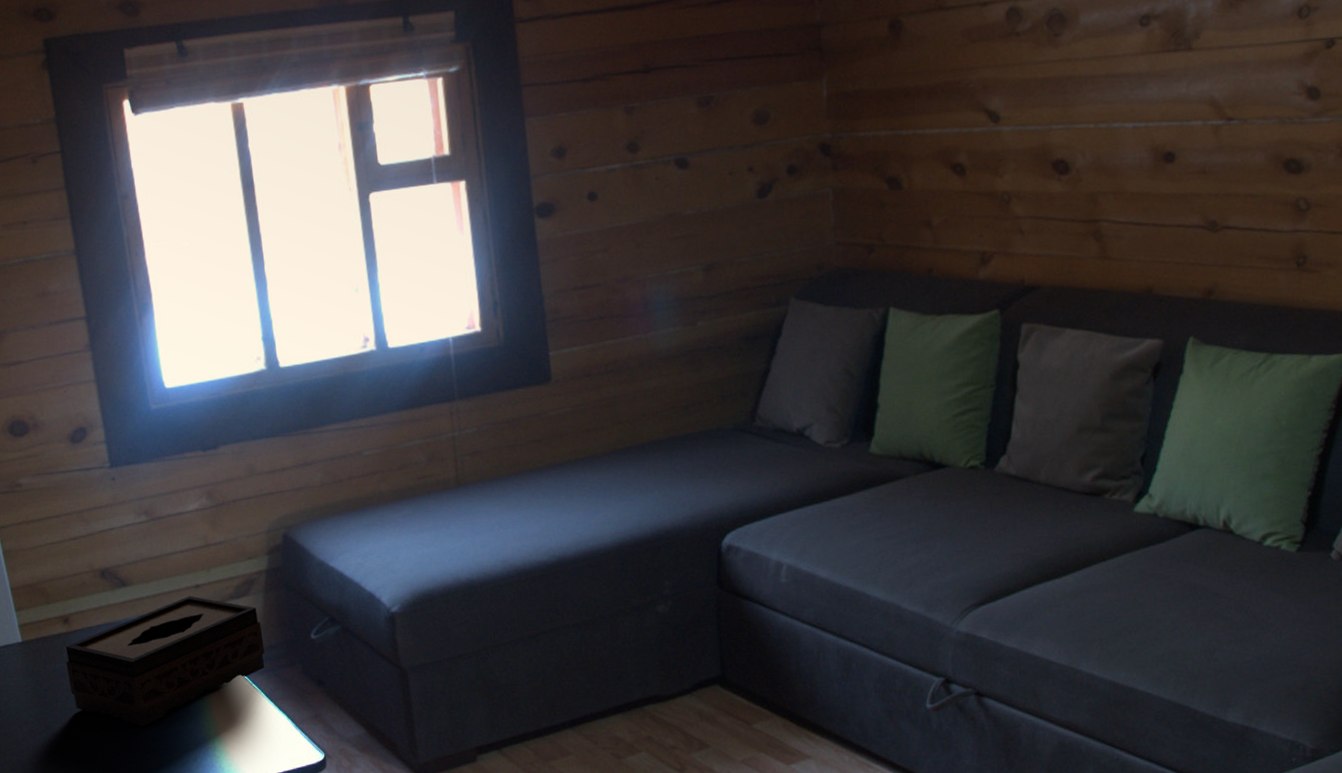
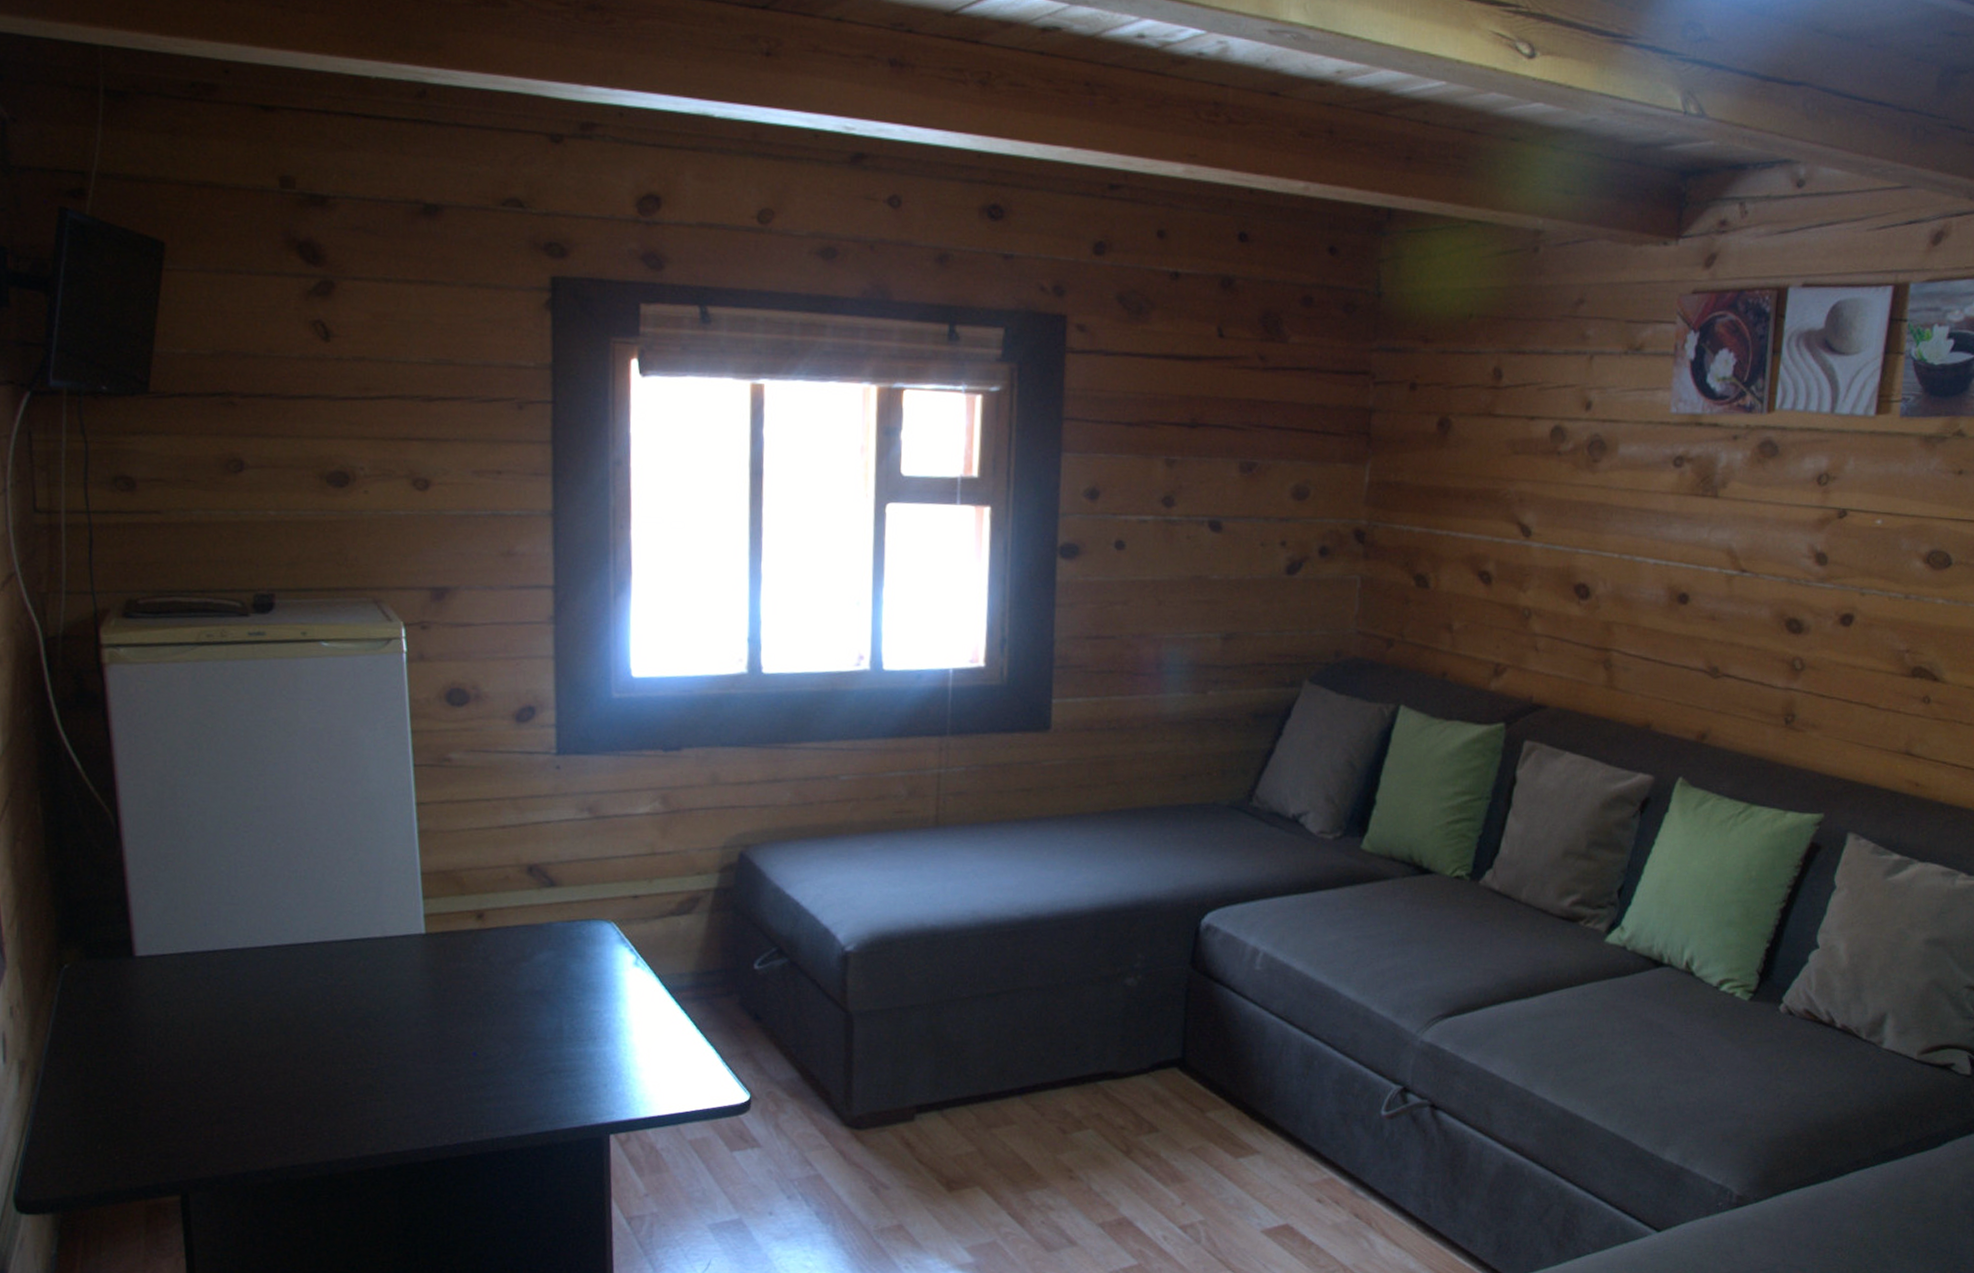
tissue box: present [66,596,265,727] -> none [473,906,701,1044]

